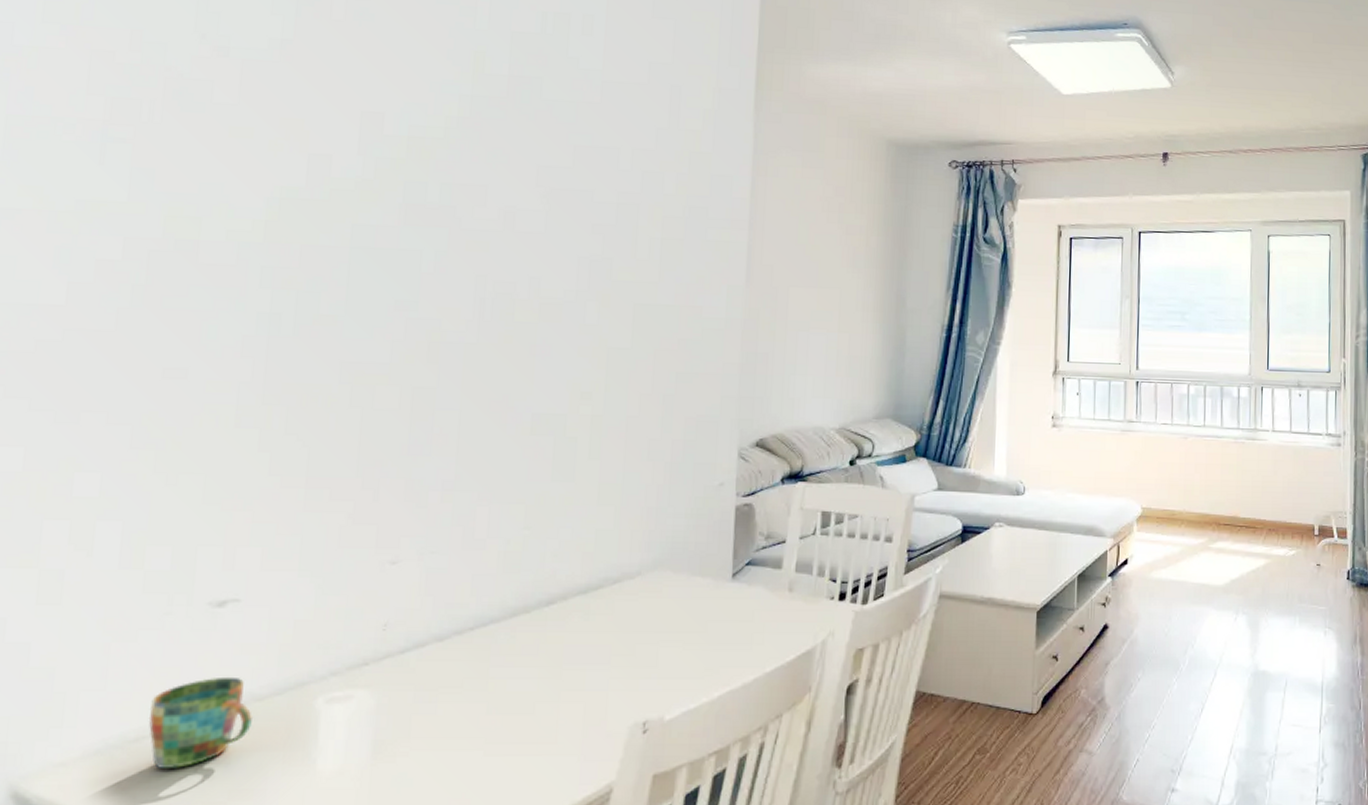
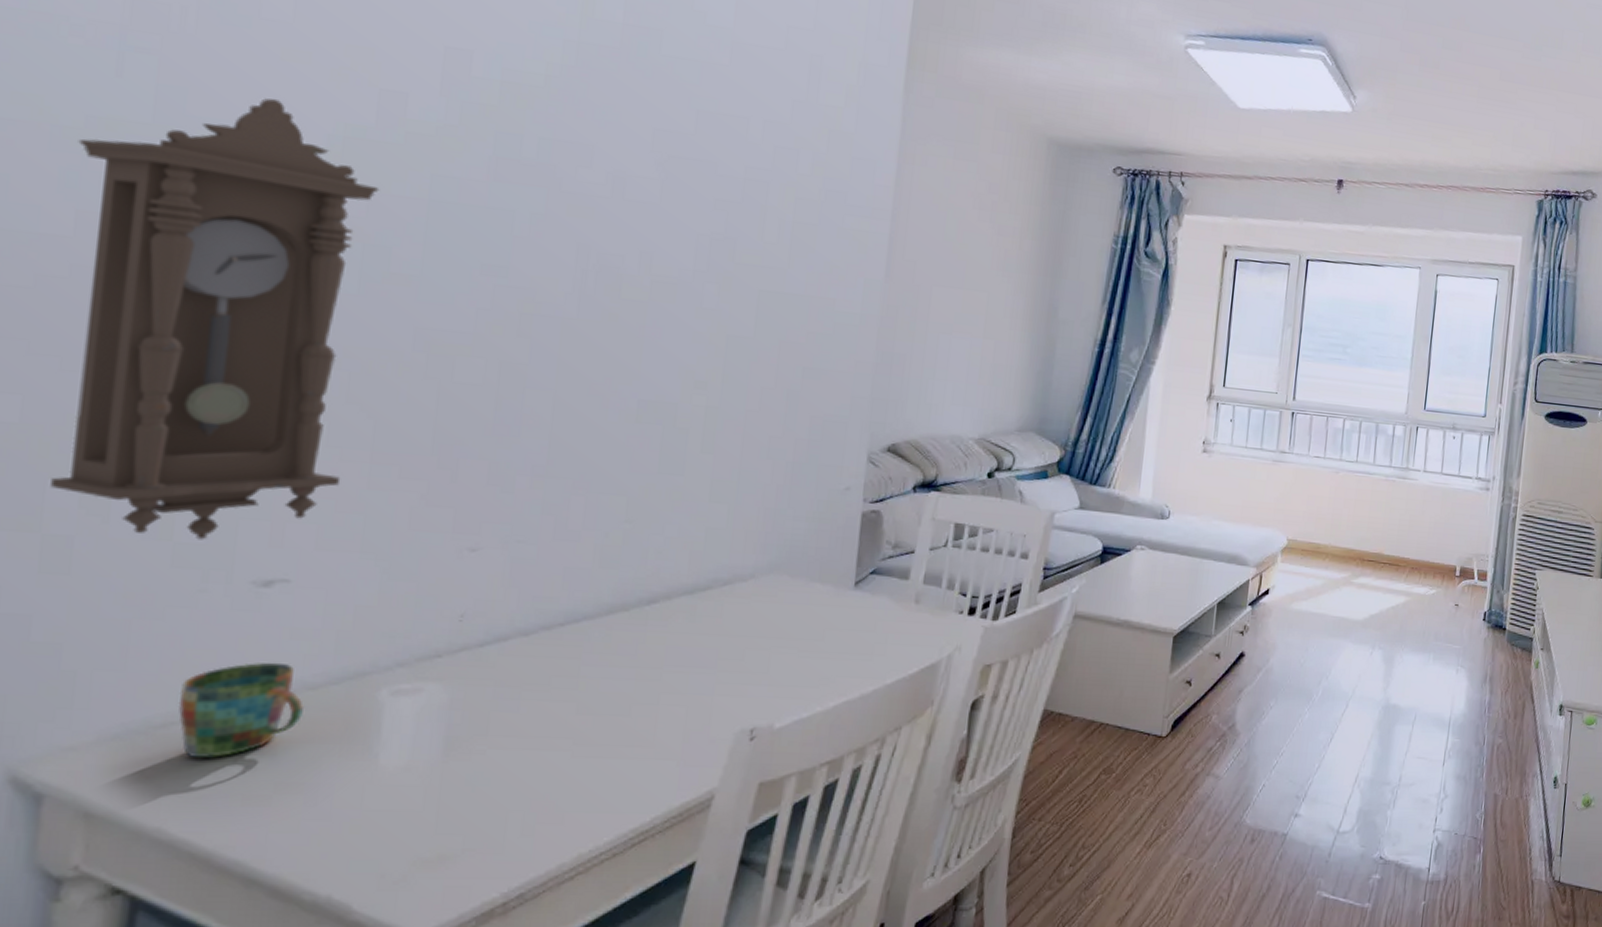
pendulum clock: none [46,170,310,567] -> present [50,98,380,540]

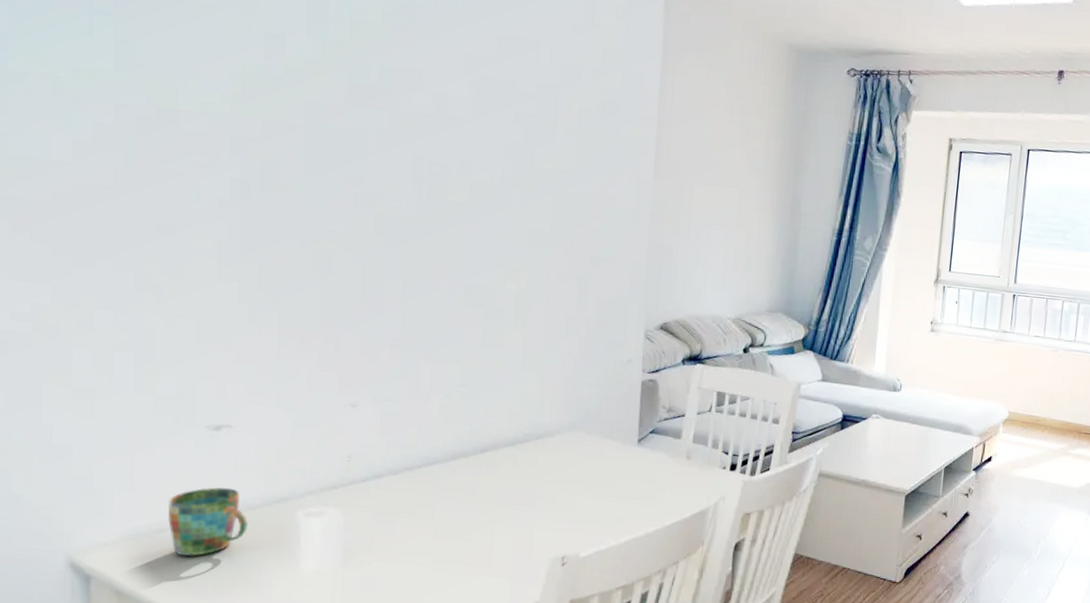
pendulum clock: present [50,98,380,540] -> none [69,46,270,394]

